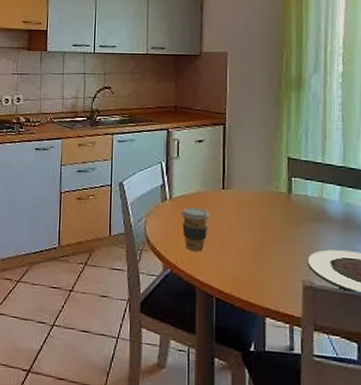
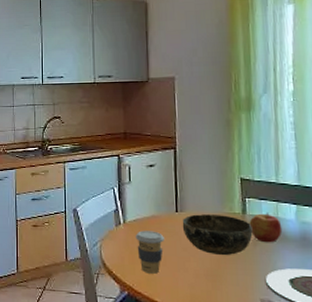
bowl: none [228,192,297,235] -> present [182,214,253,255]
apple: none [294,192,326,224] -> present [249,212,283,243]

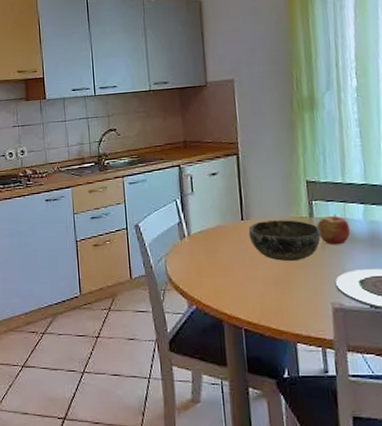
coffee cup: present [135,230,164,274] -> none [201,241,231,286]

